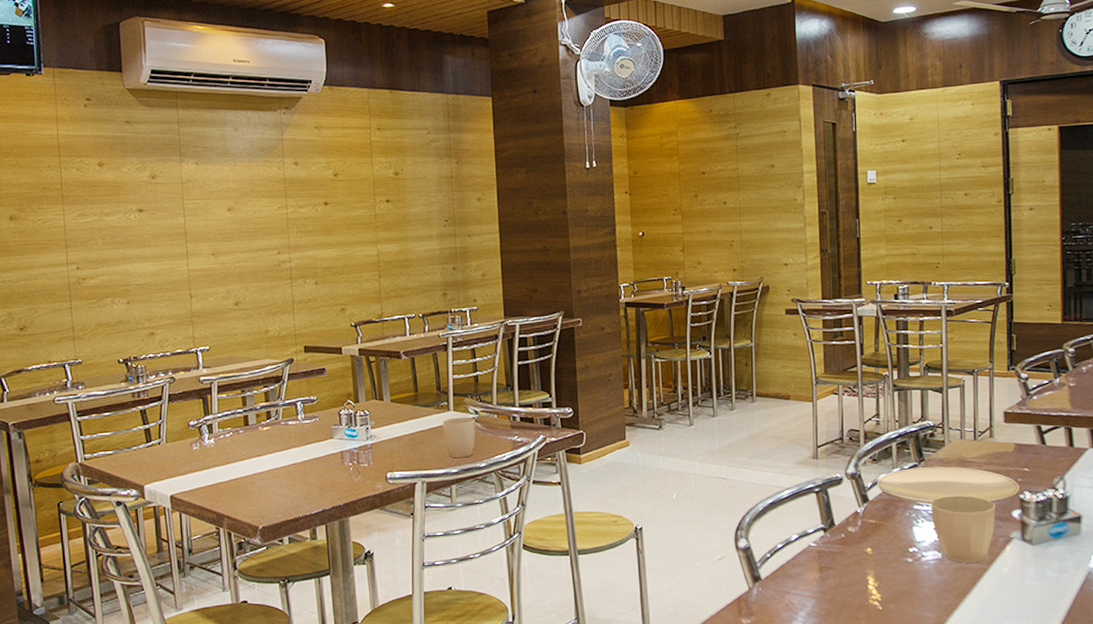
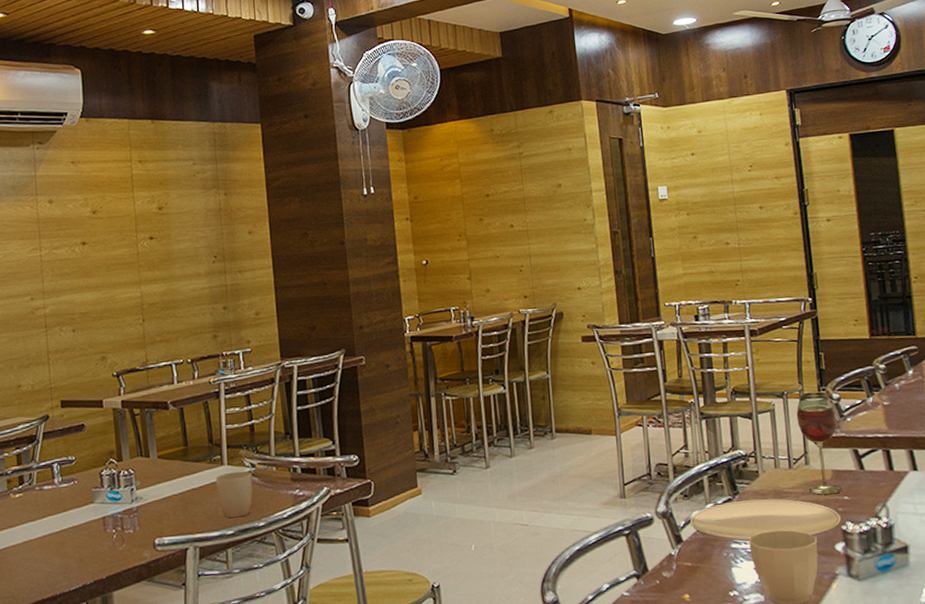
wineglass: none [985,371,1023,466] -> present [796,391,842,495]

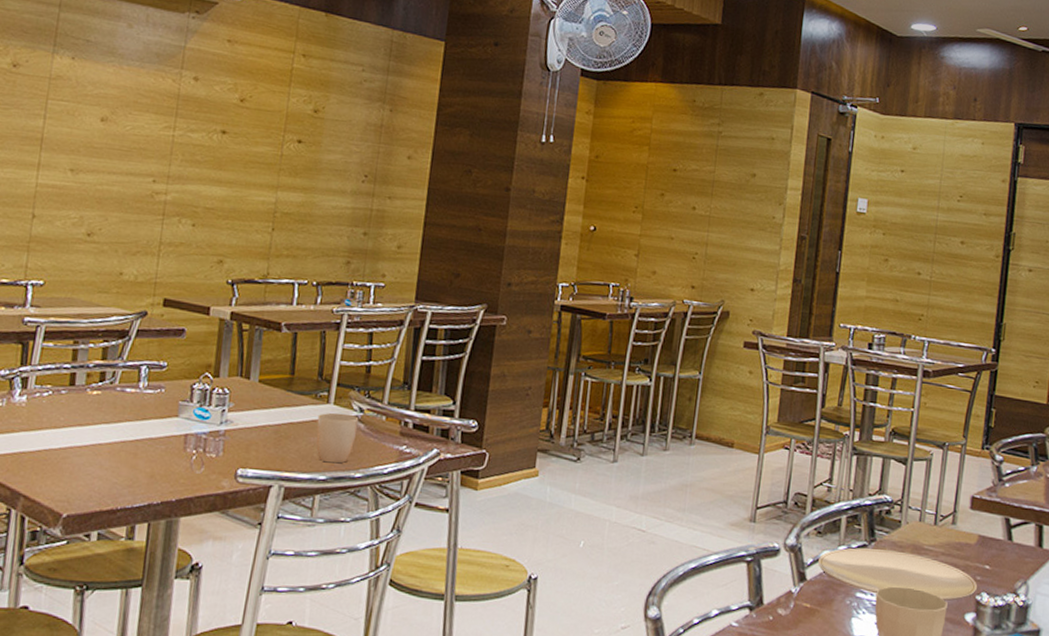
wineglass: present [796,391,842,495] -> none [950,448,995,561]

